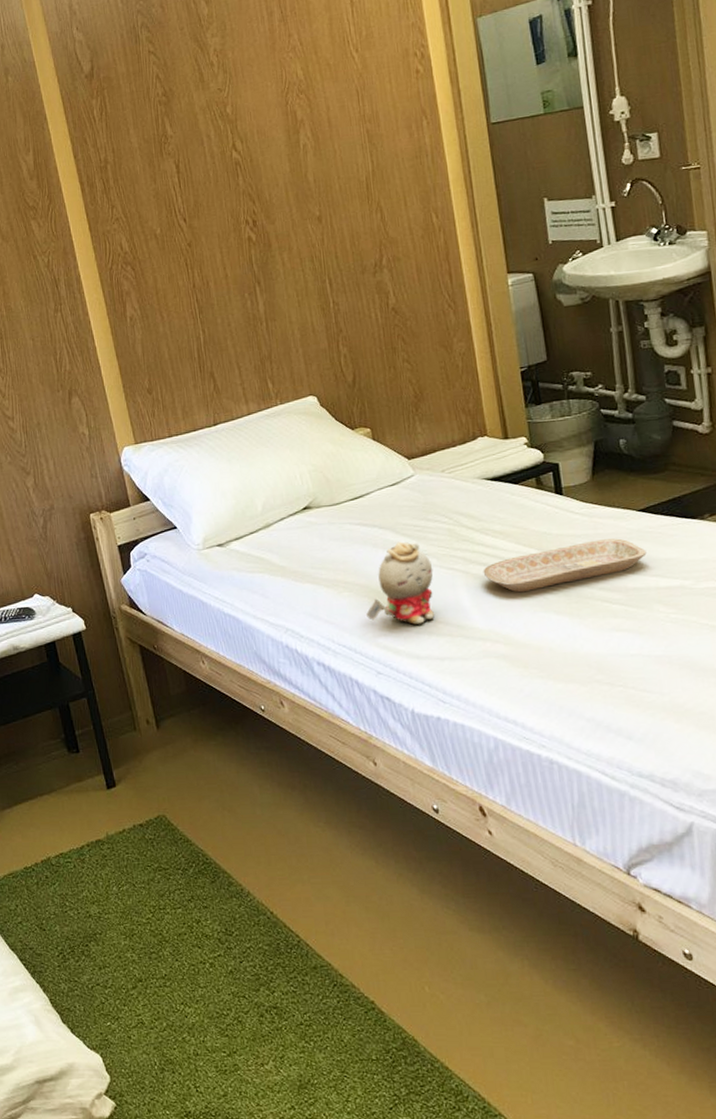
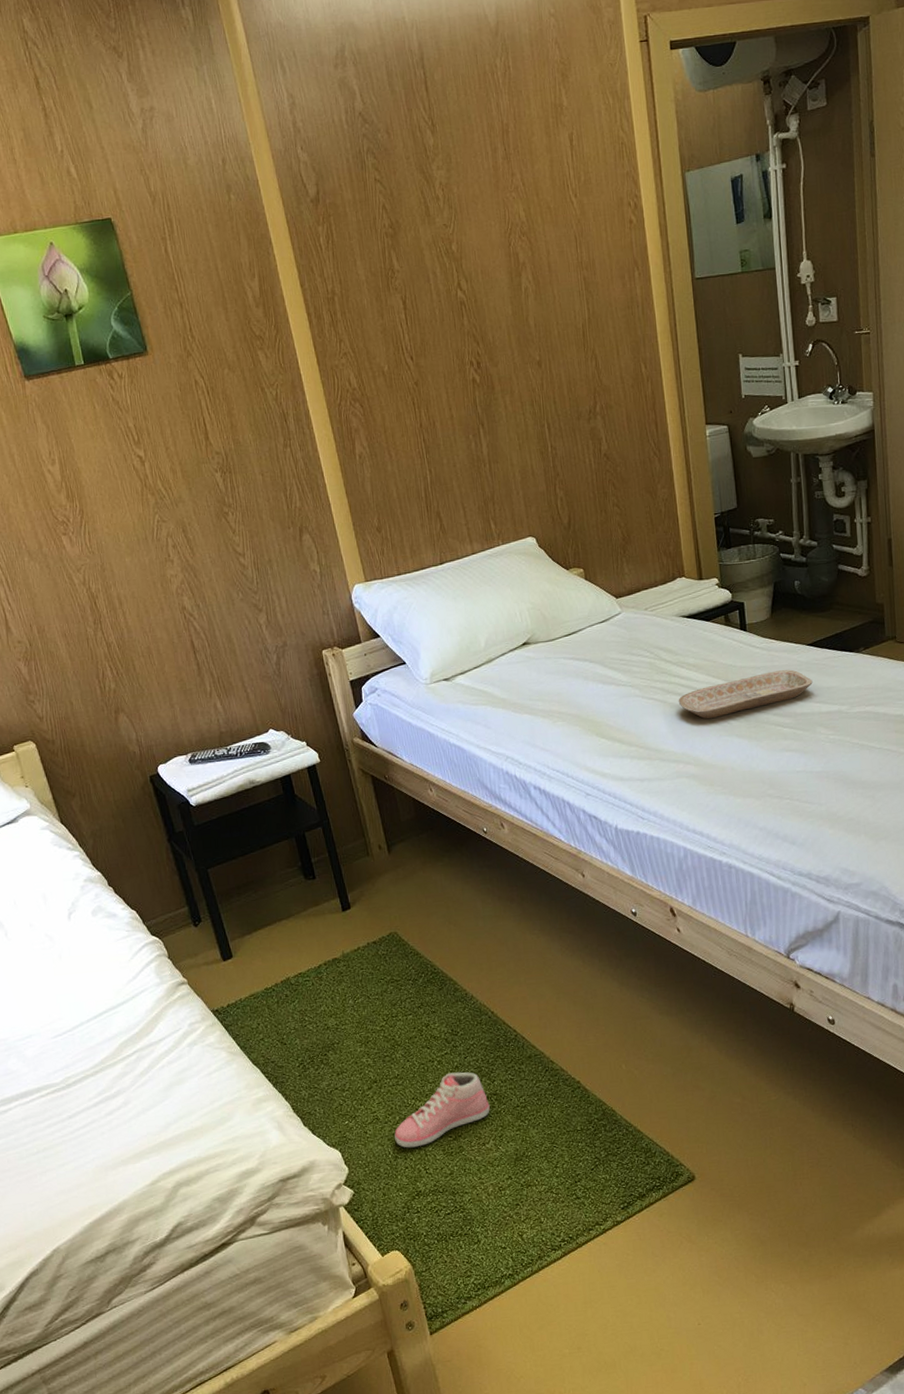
sneaker: none [161,978,269,1060] -> present [394,1072,490,1148]
stuffed toy: present [365,541,434,625] -> none [576,674,636,751]

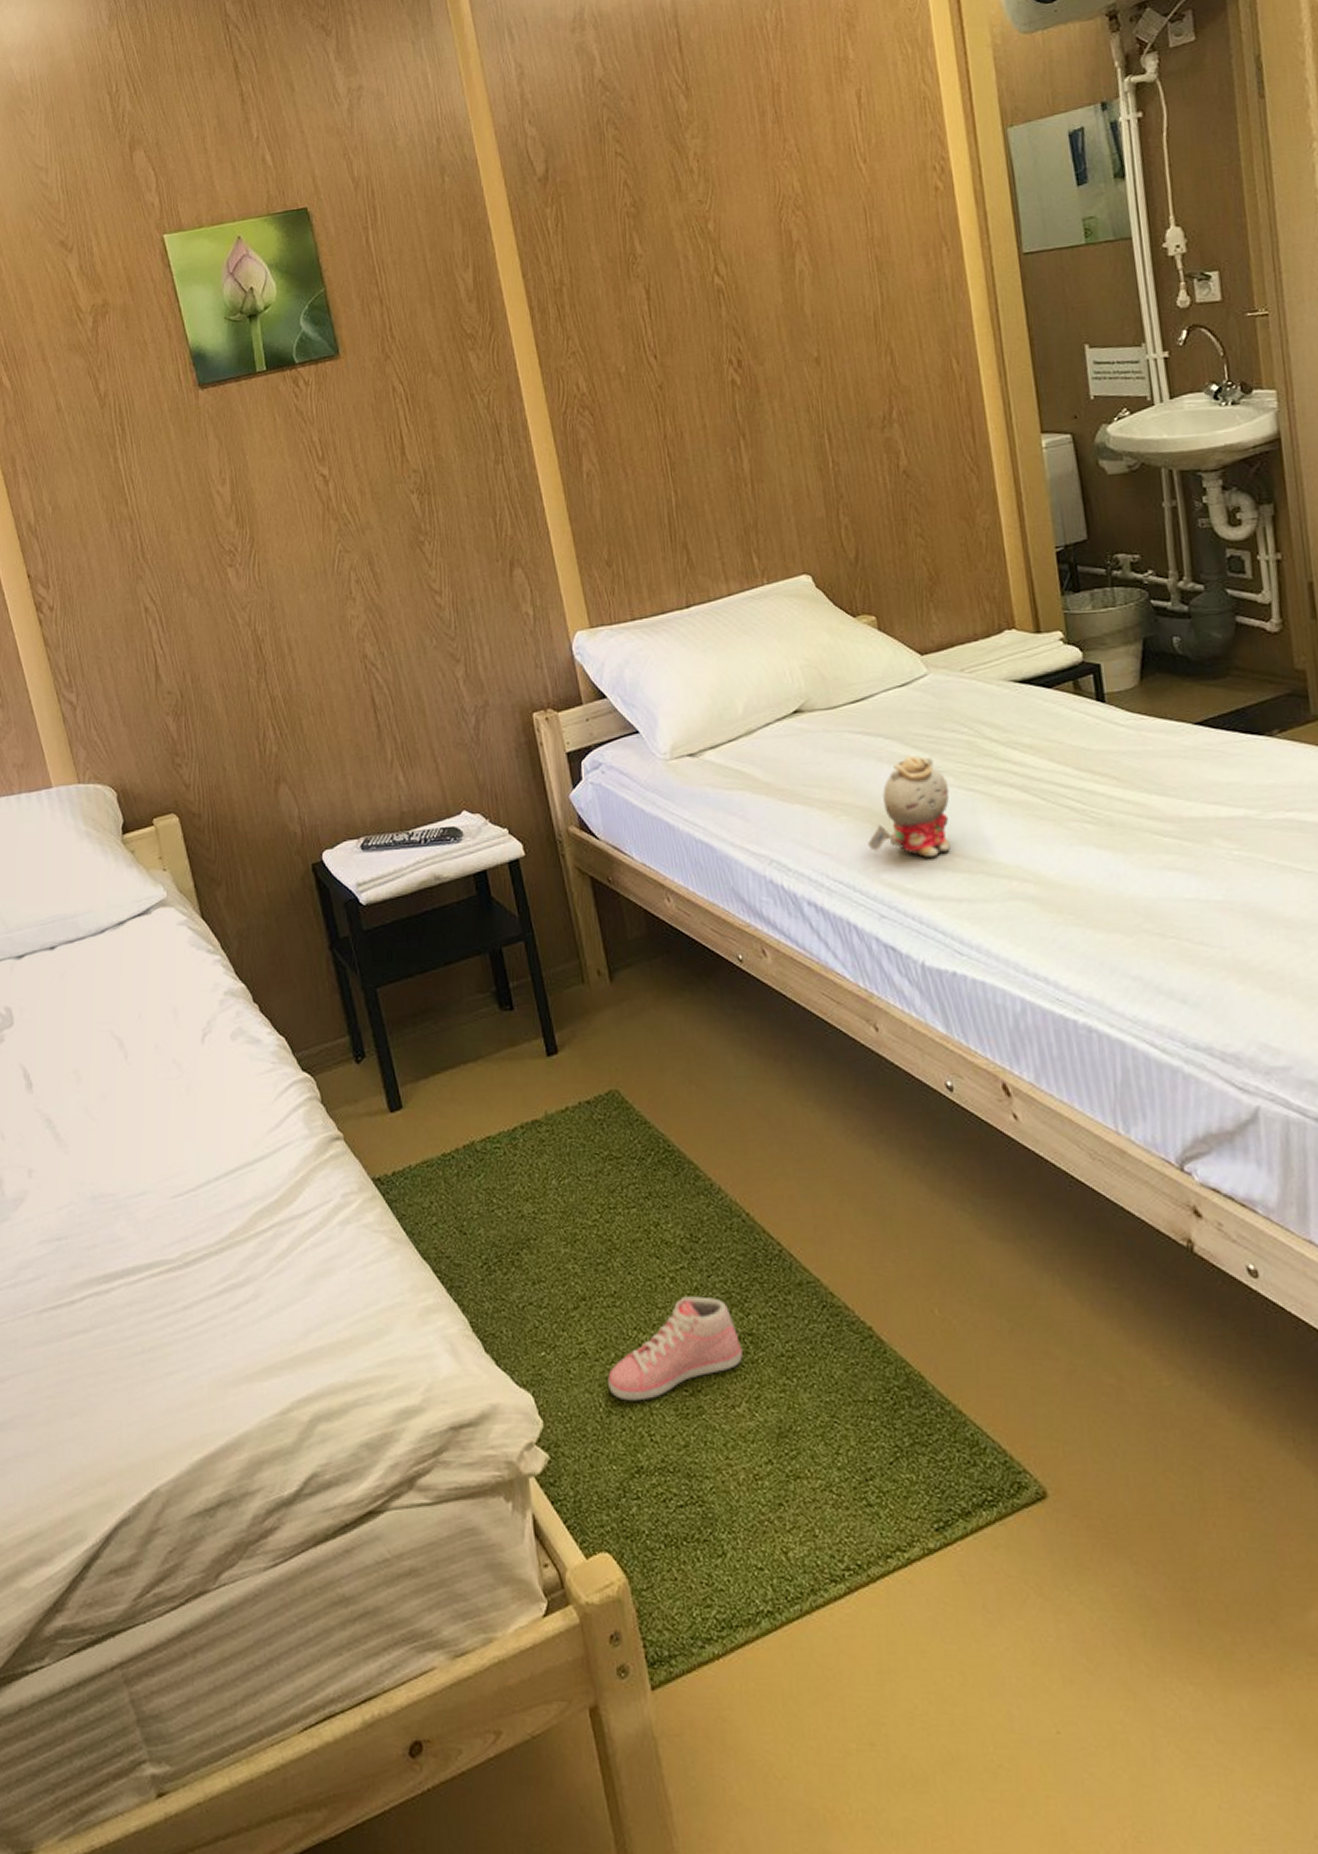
stuffed toy: none [576,674,636,751] -> present [866,755,950,859]
tray: present [678,669,813,720] -> none [1009,757,1205,821]

